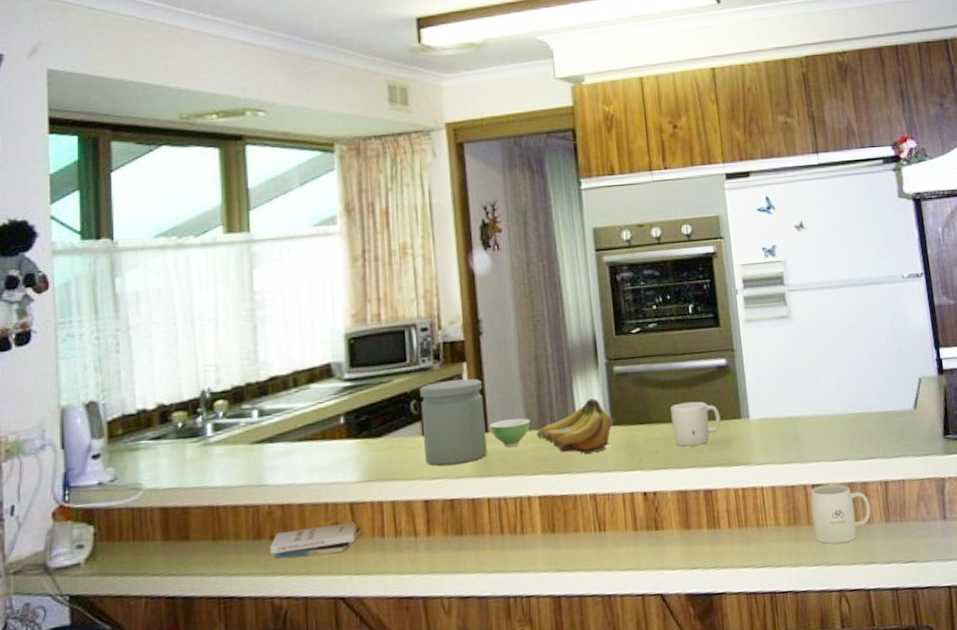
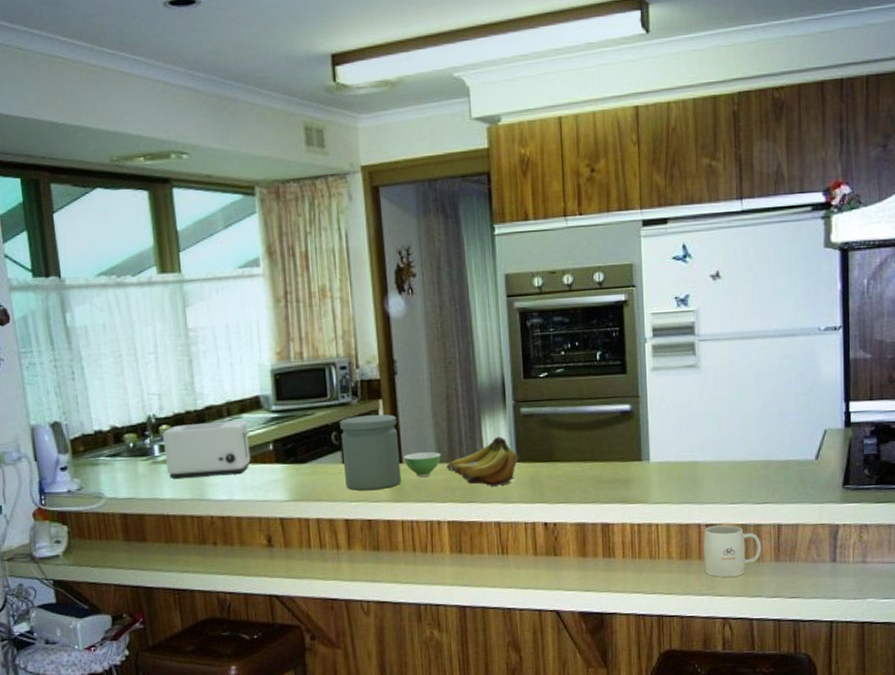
toaster: none [218,391,318,462] -> present [163,420,251,479]
books: present [269,521,362,559] -> none [213,534,291,561]
mug: present [670,401,721,447] -> none [574,443,621,484]

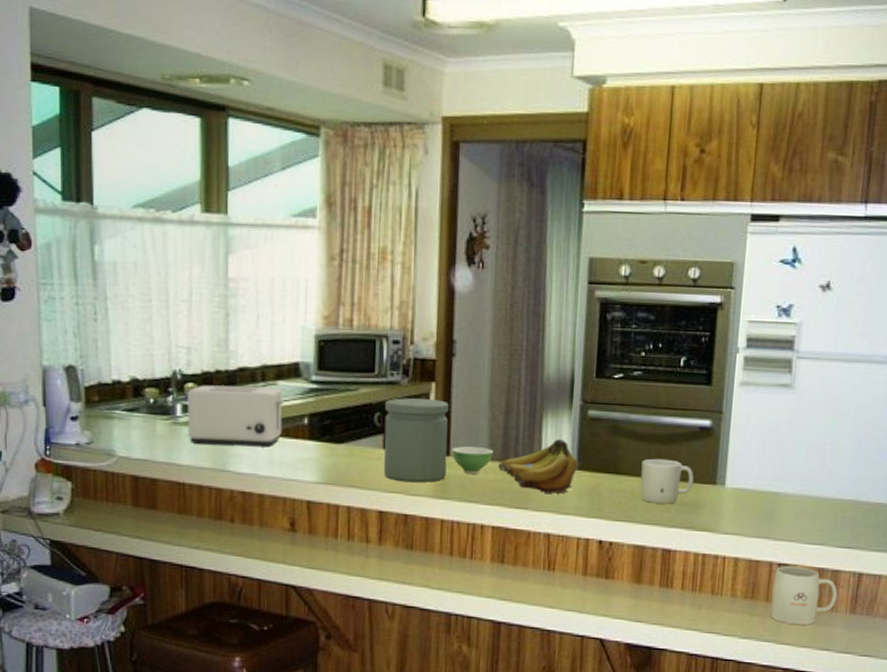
mug: none [574,443,621,484] -> present [640,458,694,504]

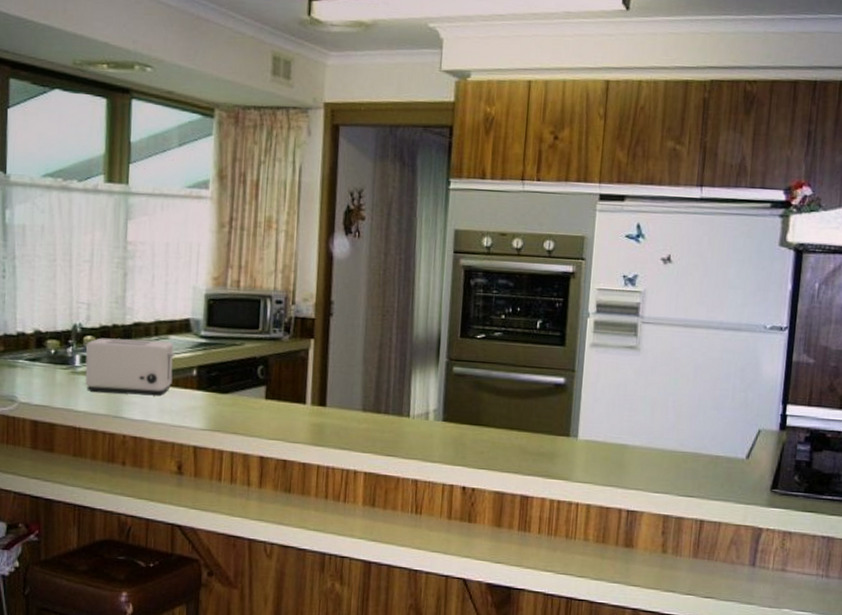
jar: present [384,398,450,483] -> none [265,353,327,431]
bowl: present [451,446,494,474] -> none [328,398,367,424]
fruit: present [497,439,578,494] -> none [369,393,444,443]
mug: present [640,458,694,504] -> none [500,412,549,454]
mug: present [770,565,838,626] -> none [620,512,681,569]

